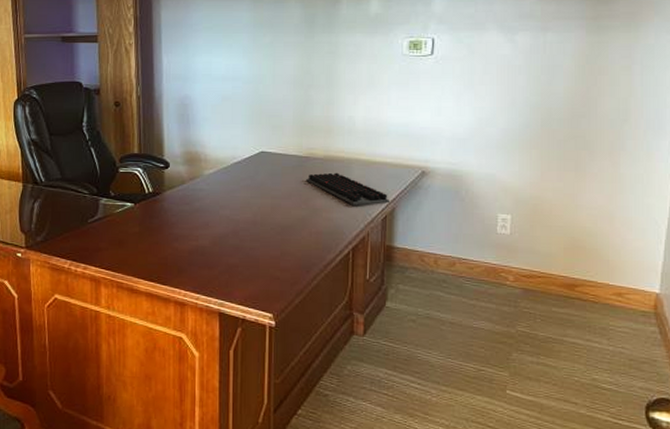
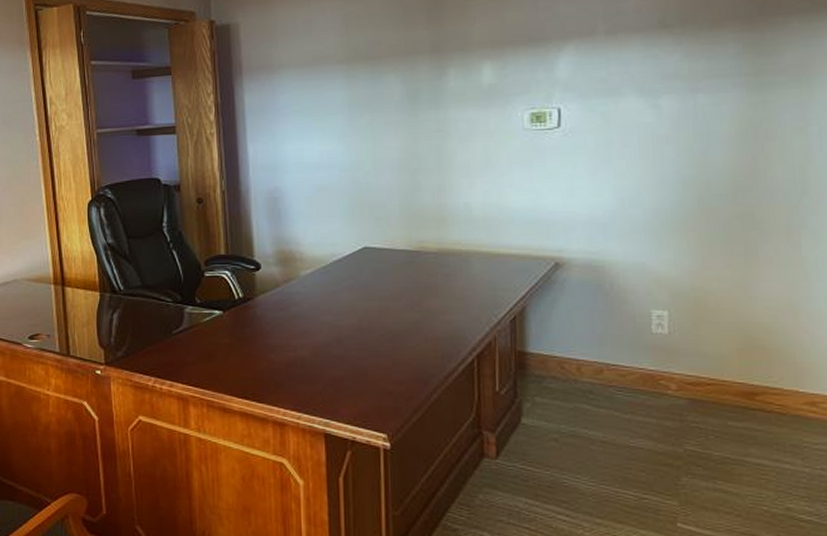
computer keyboard: present [306,172,391,206] -> none [418,268,520,305]

